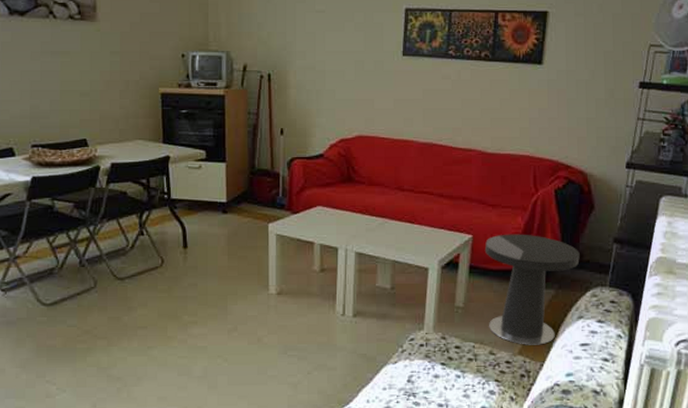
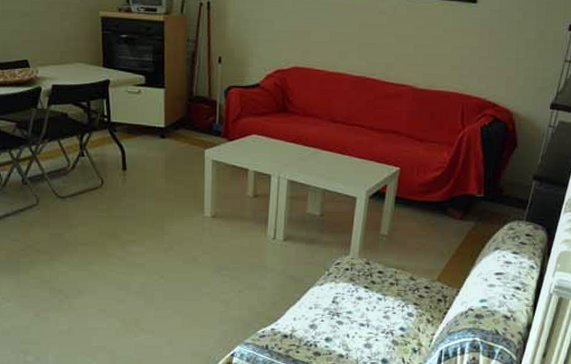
side table: present [485,234,580,345] -> none [411,167,501,273]

